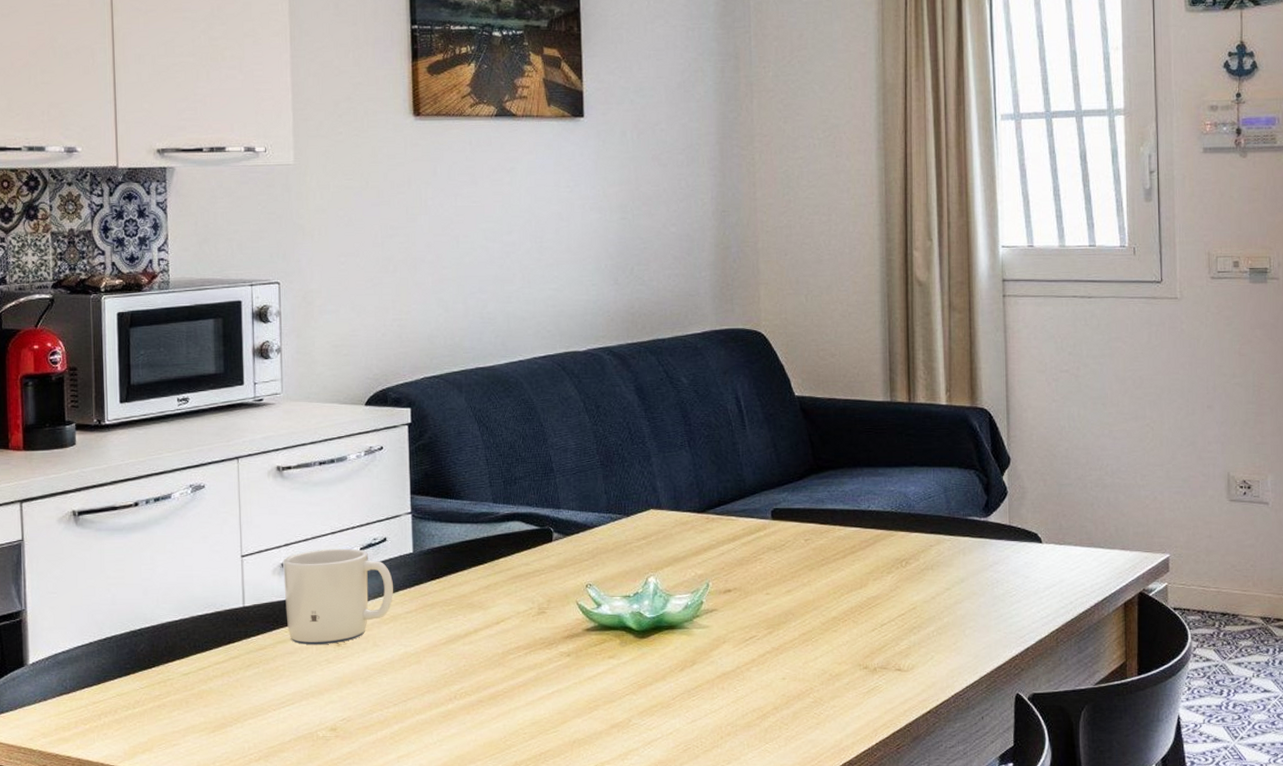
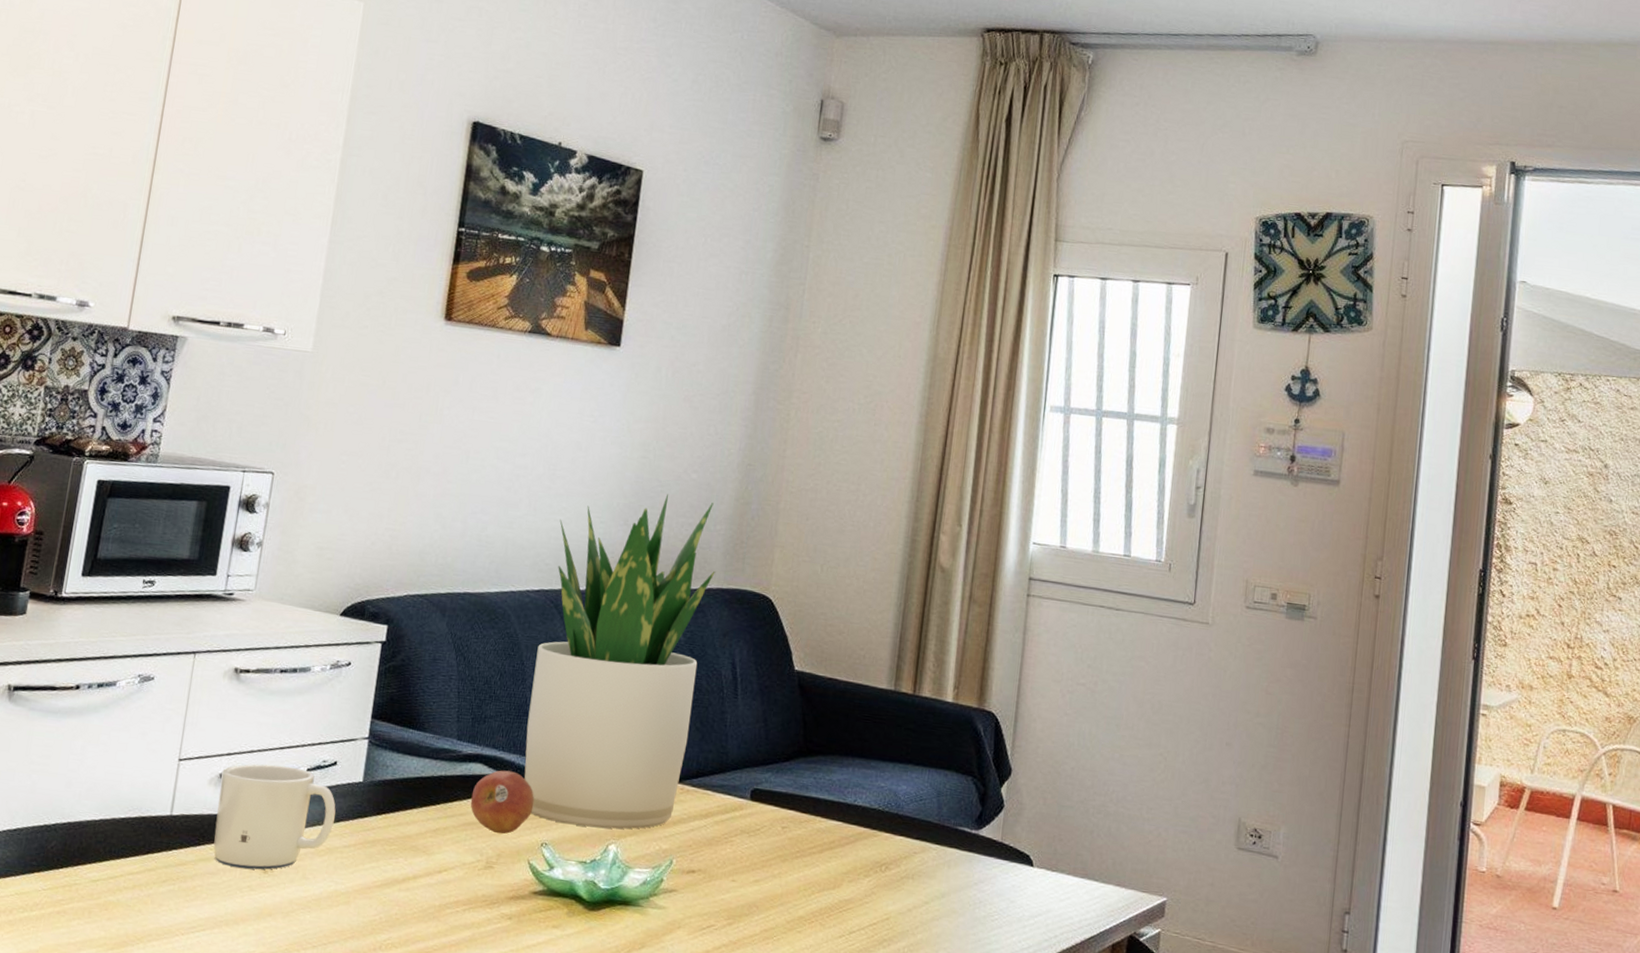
fruit: none [514,524,574,582] -> present [470,770,535,835]
planter: none [553,250,707,565] -> present [524,494,715,829]

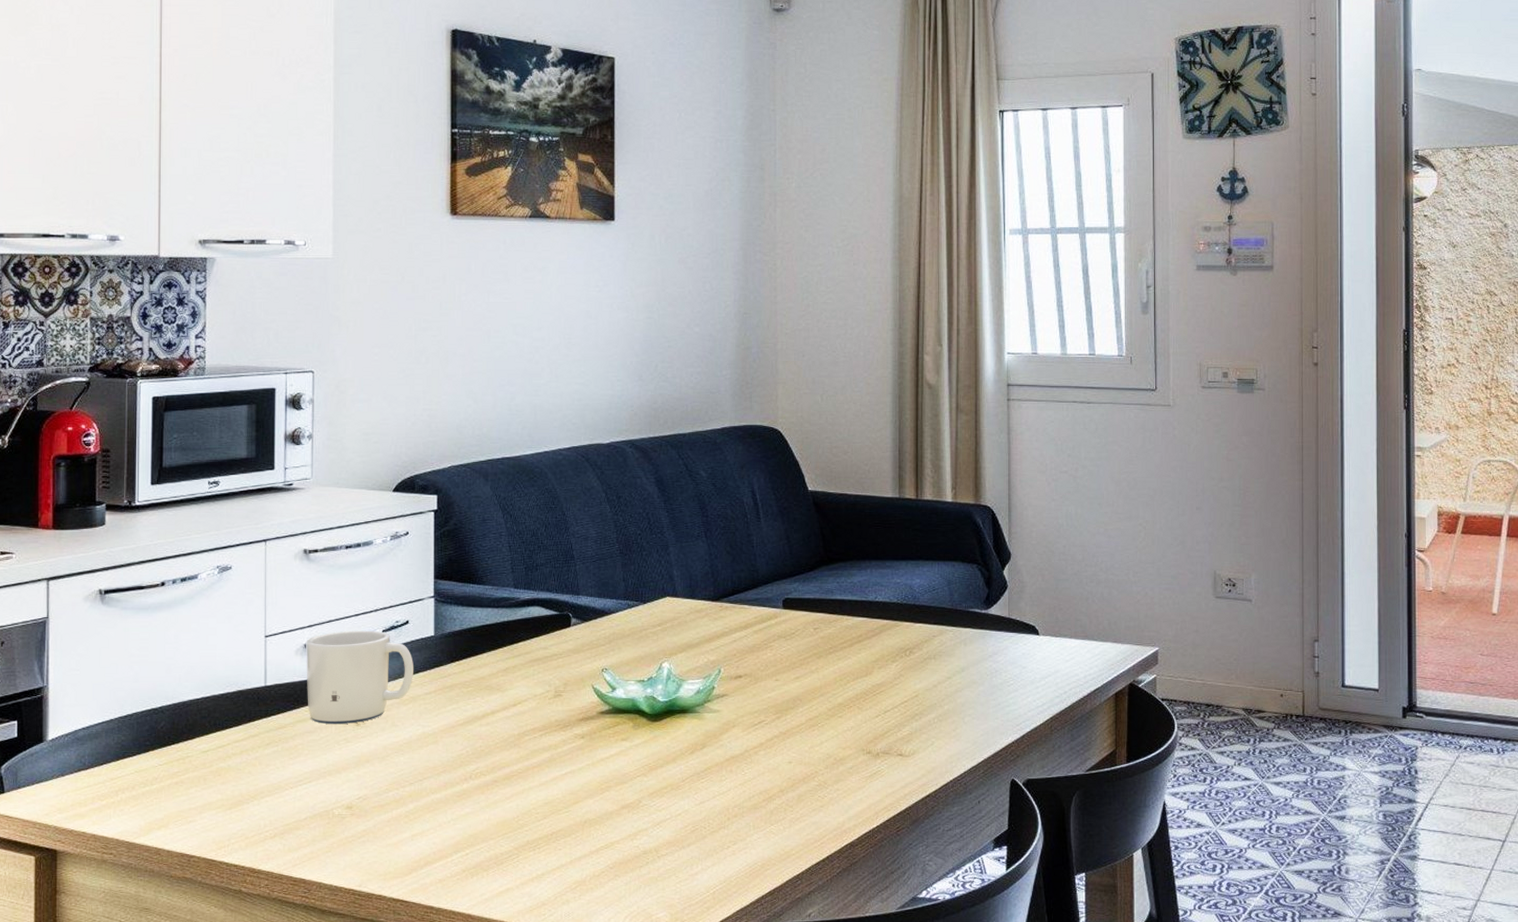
fruit: present [470,770,535,835] -> none [533,610,591,666]
planter: present [524,494,715,829] -> none [575,348,727,650]

